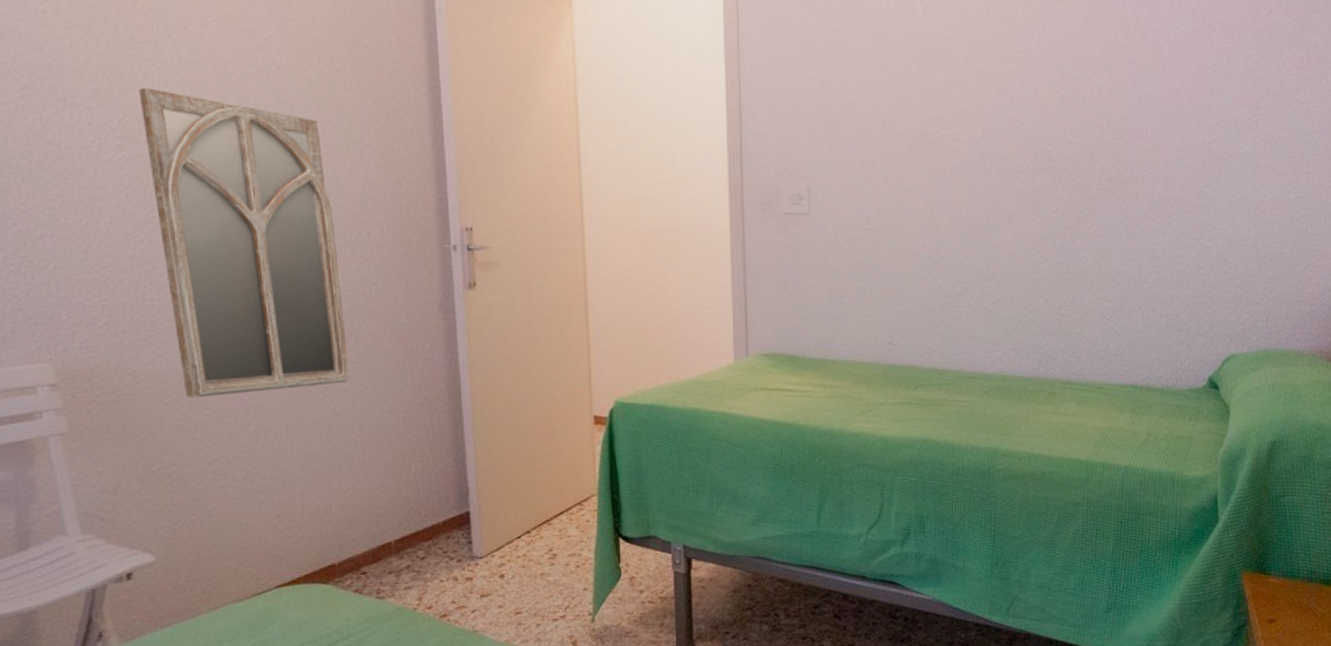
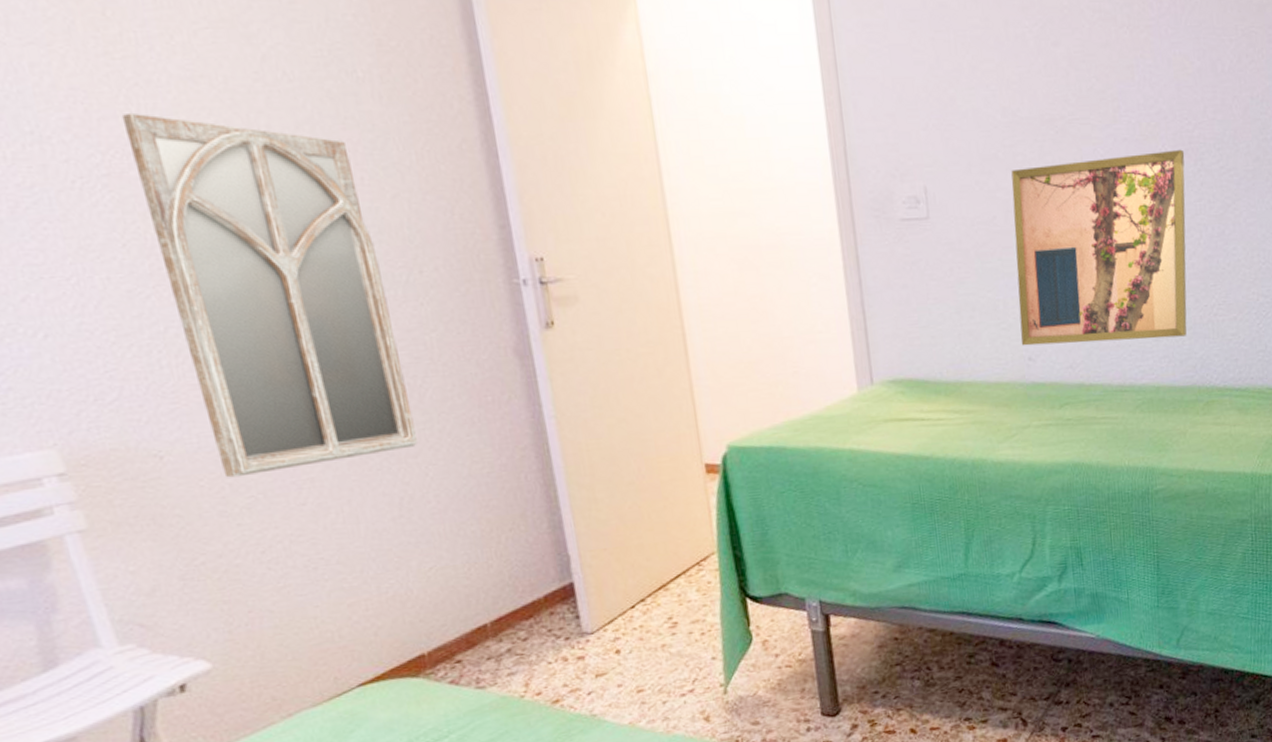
wall art: none [883,166,1044,333] -> present [1011,149,1187,346]

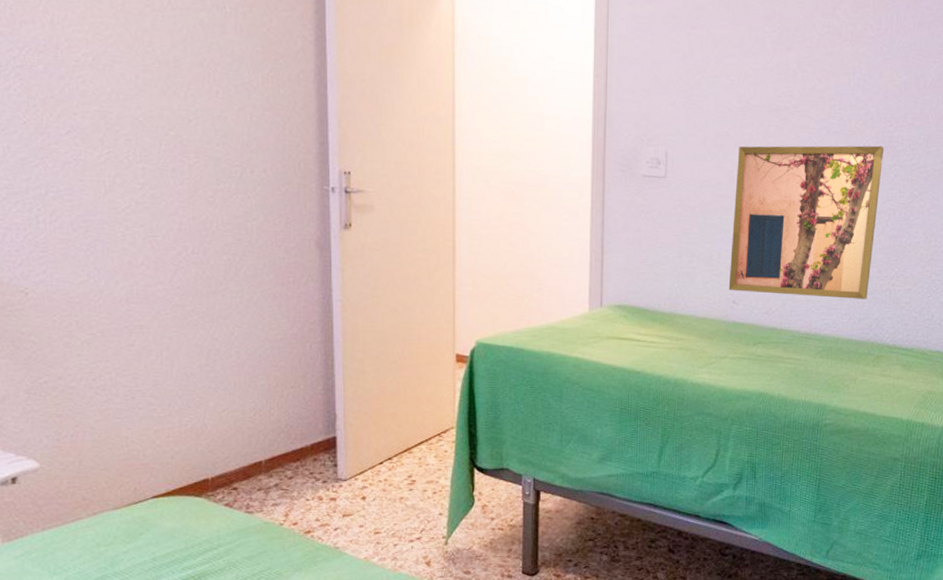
home mirror: present [121,112,419,478] -> none [39,19,230,317]

